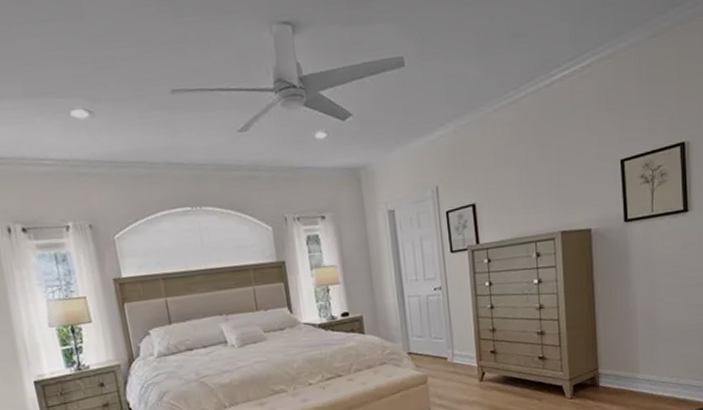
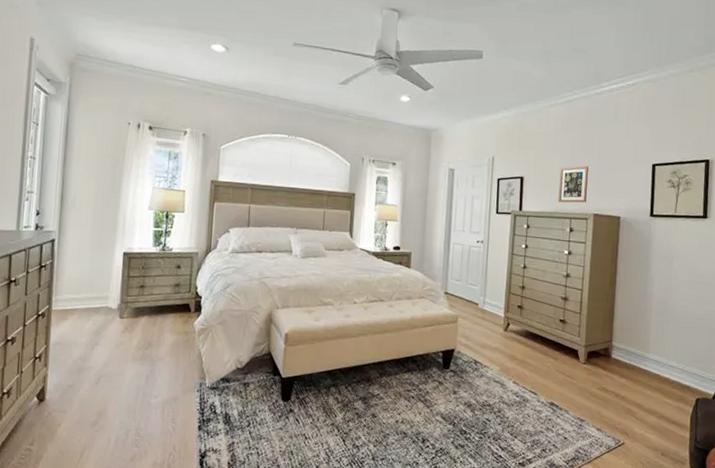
picture frame: none [516,176,552,226] -> present [558,166,588,203]

